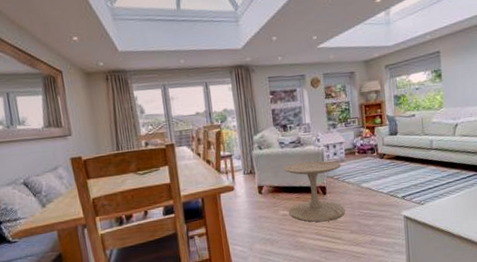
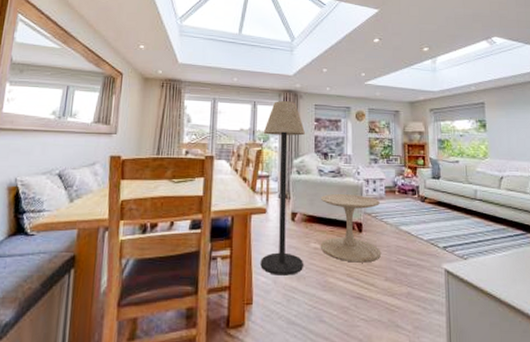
floor lamp: none [219,77,275,244] -> present [260,101,306,276]

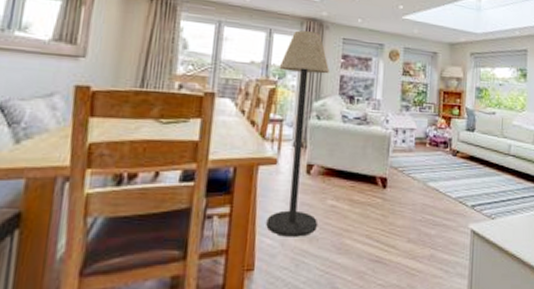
side table: present [320,194,381,263] -> none [338,144,408,222]

